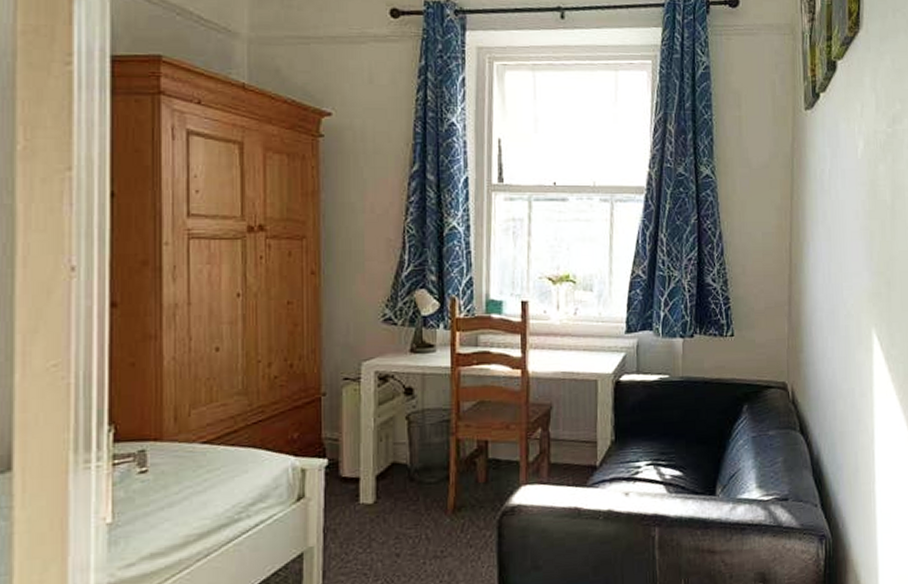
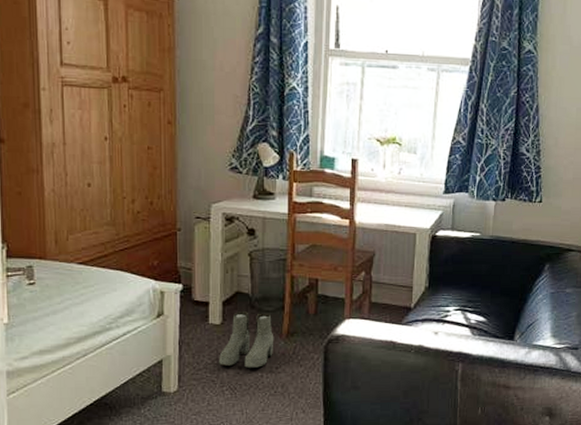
boots: none [372,485,438,556] -> present [219,312,274,369]

